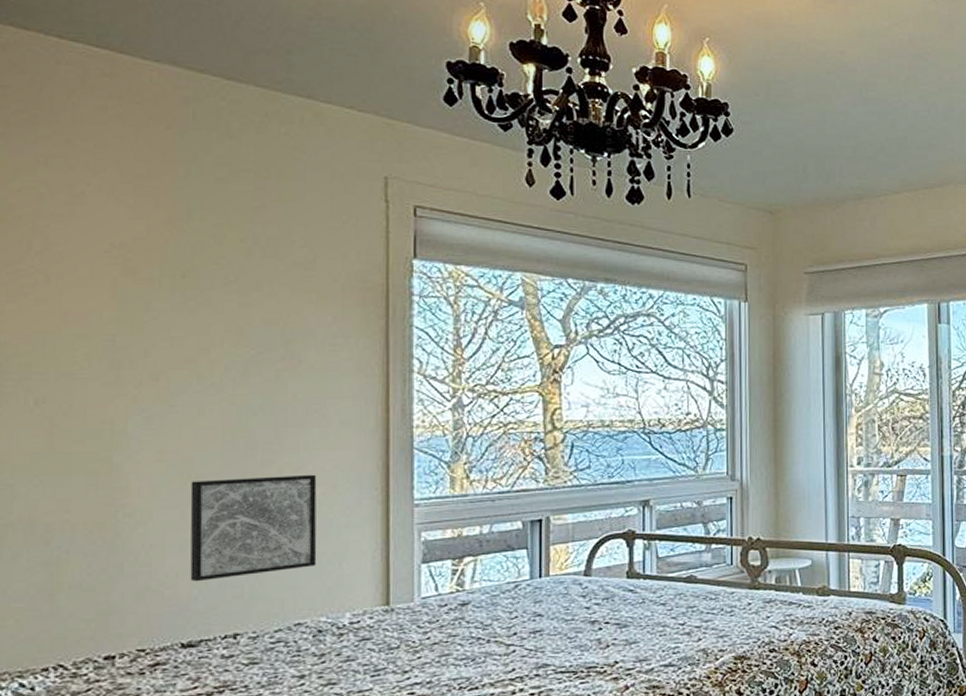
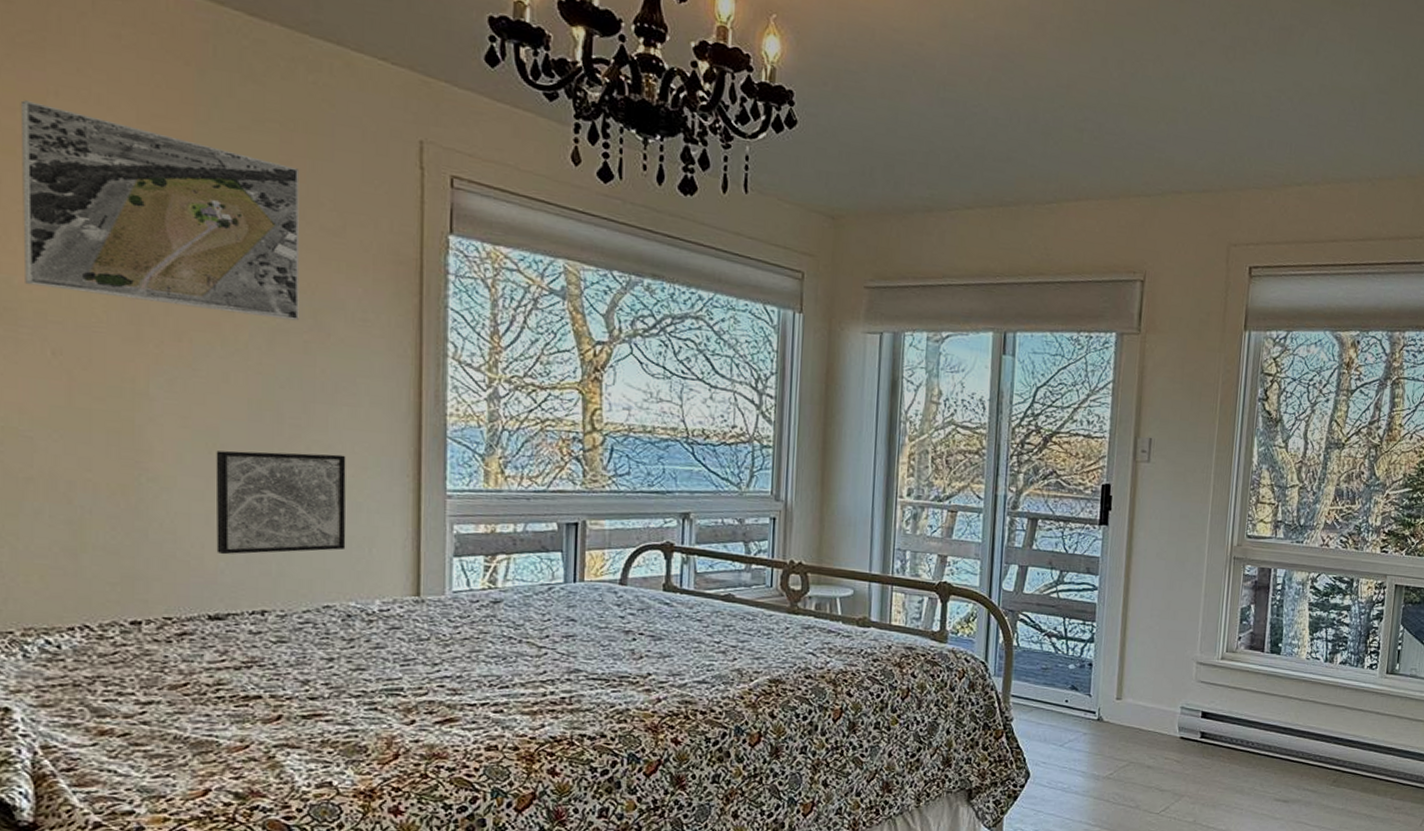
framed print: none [10,172,273,351] -> present [20,100,300,321]

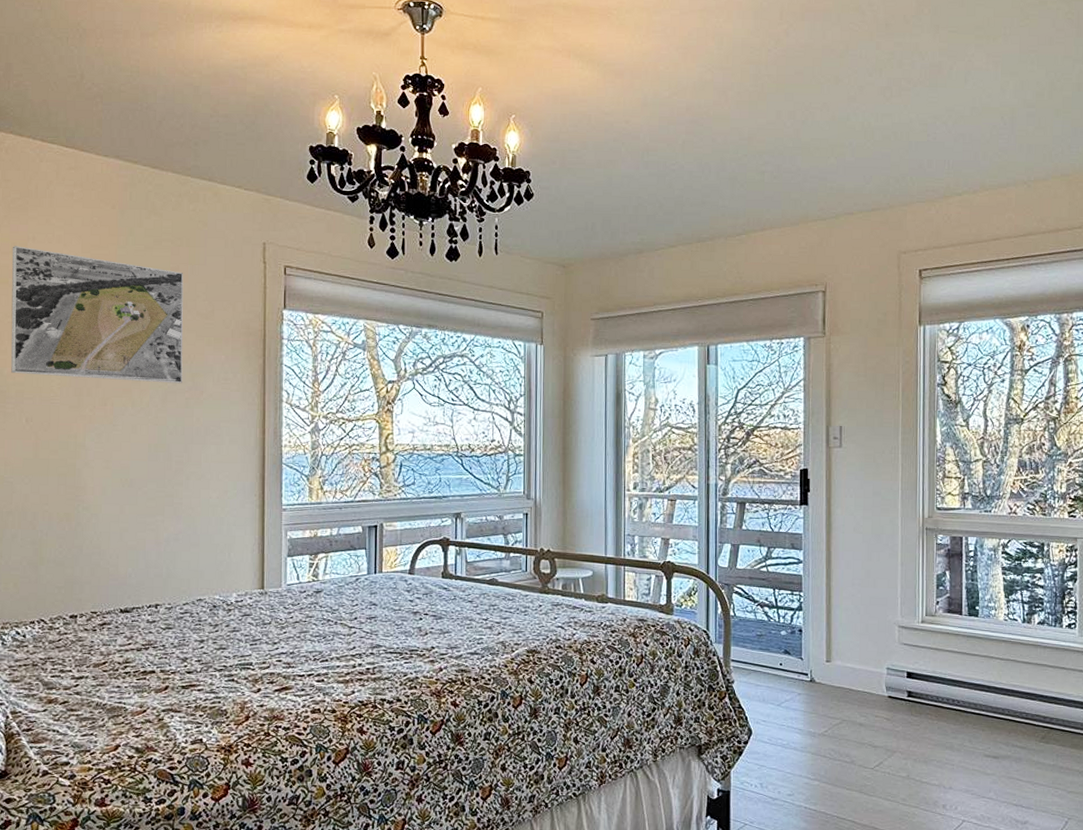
wall art: present [215,450,346,555] -> none [126,482,213,563]

